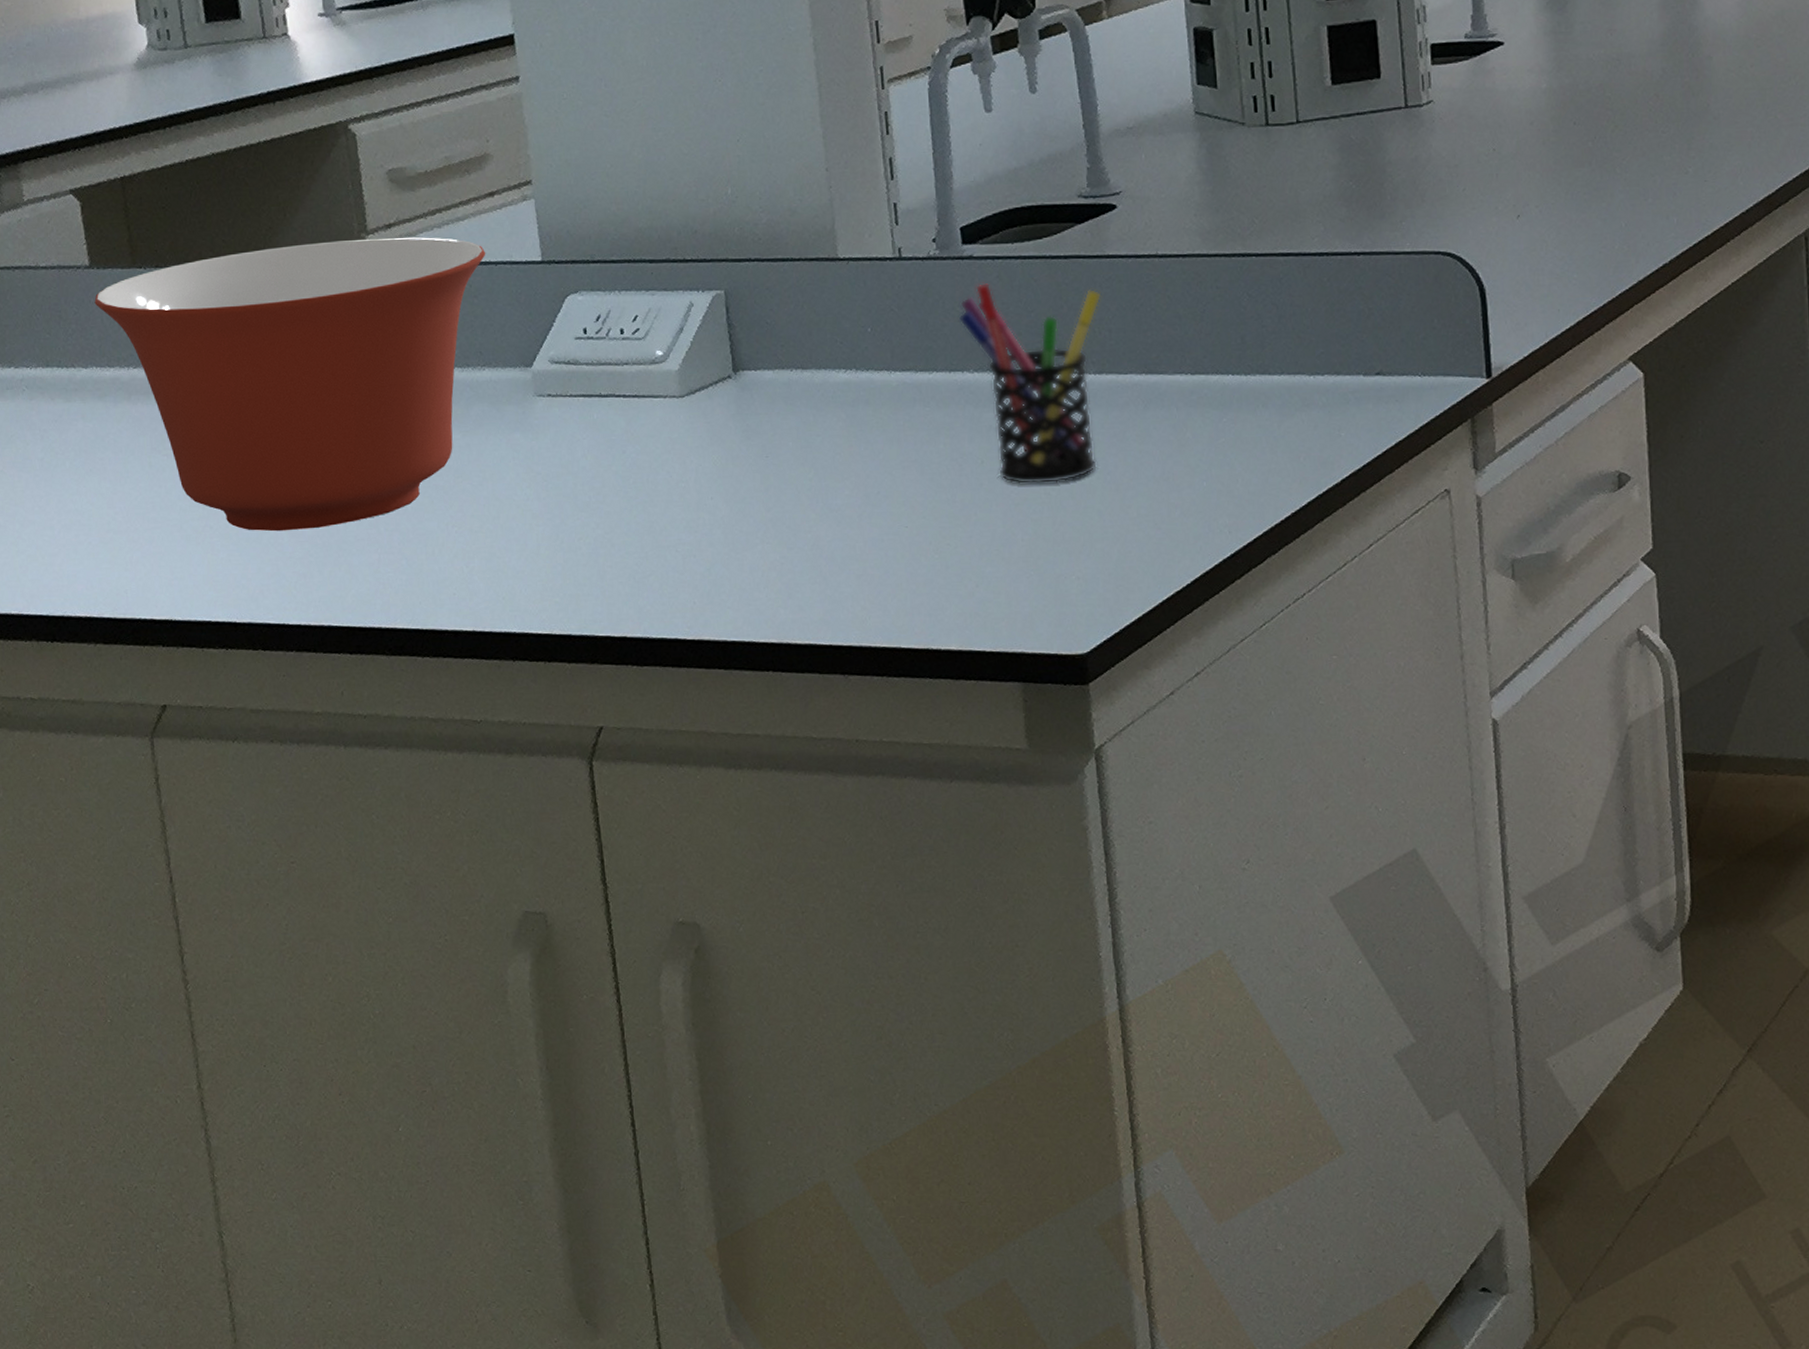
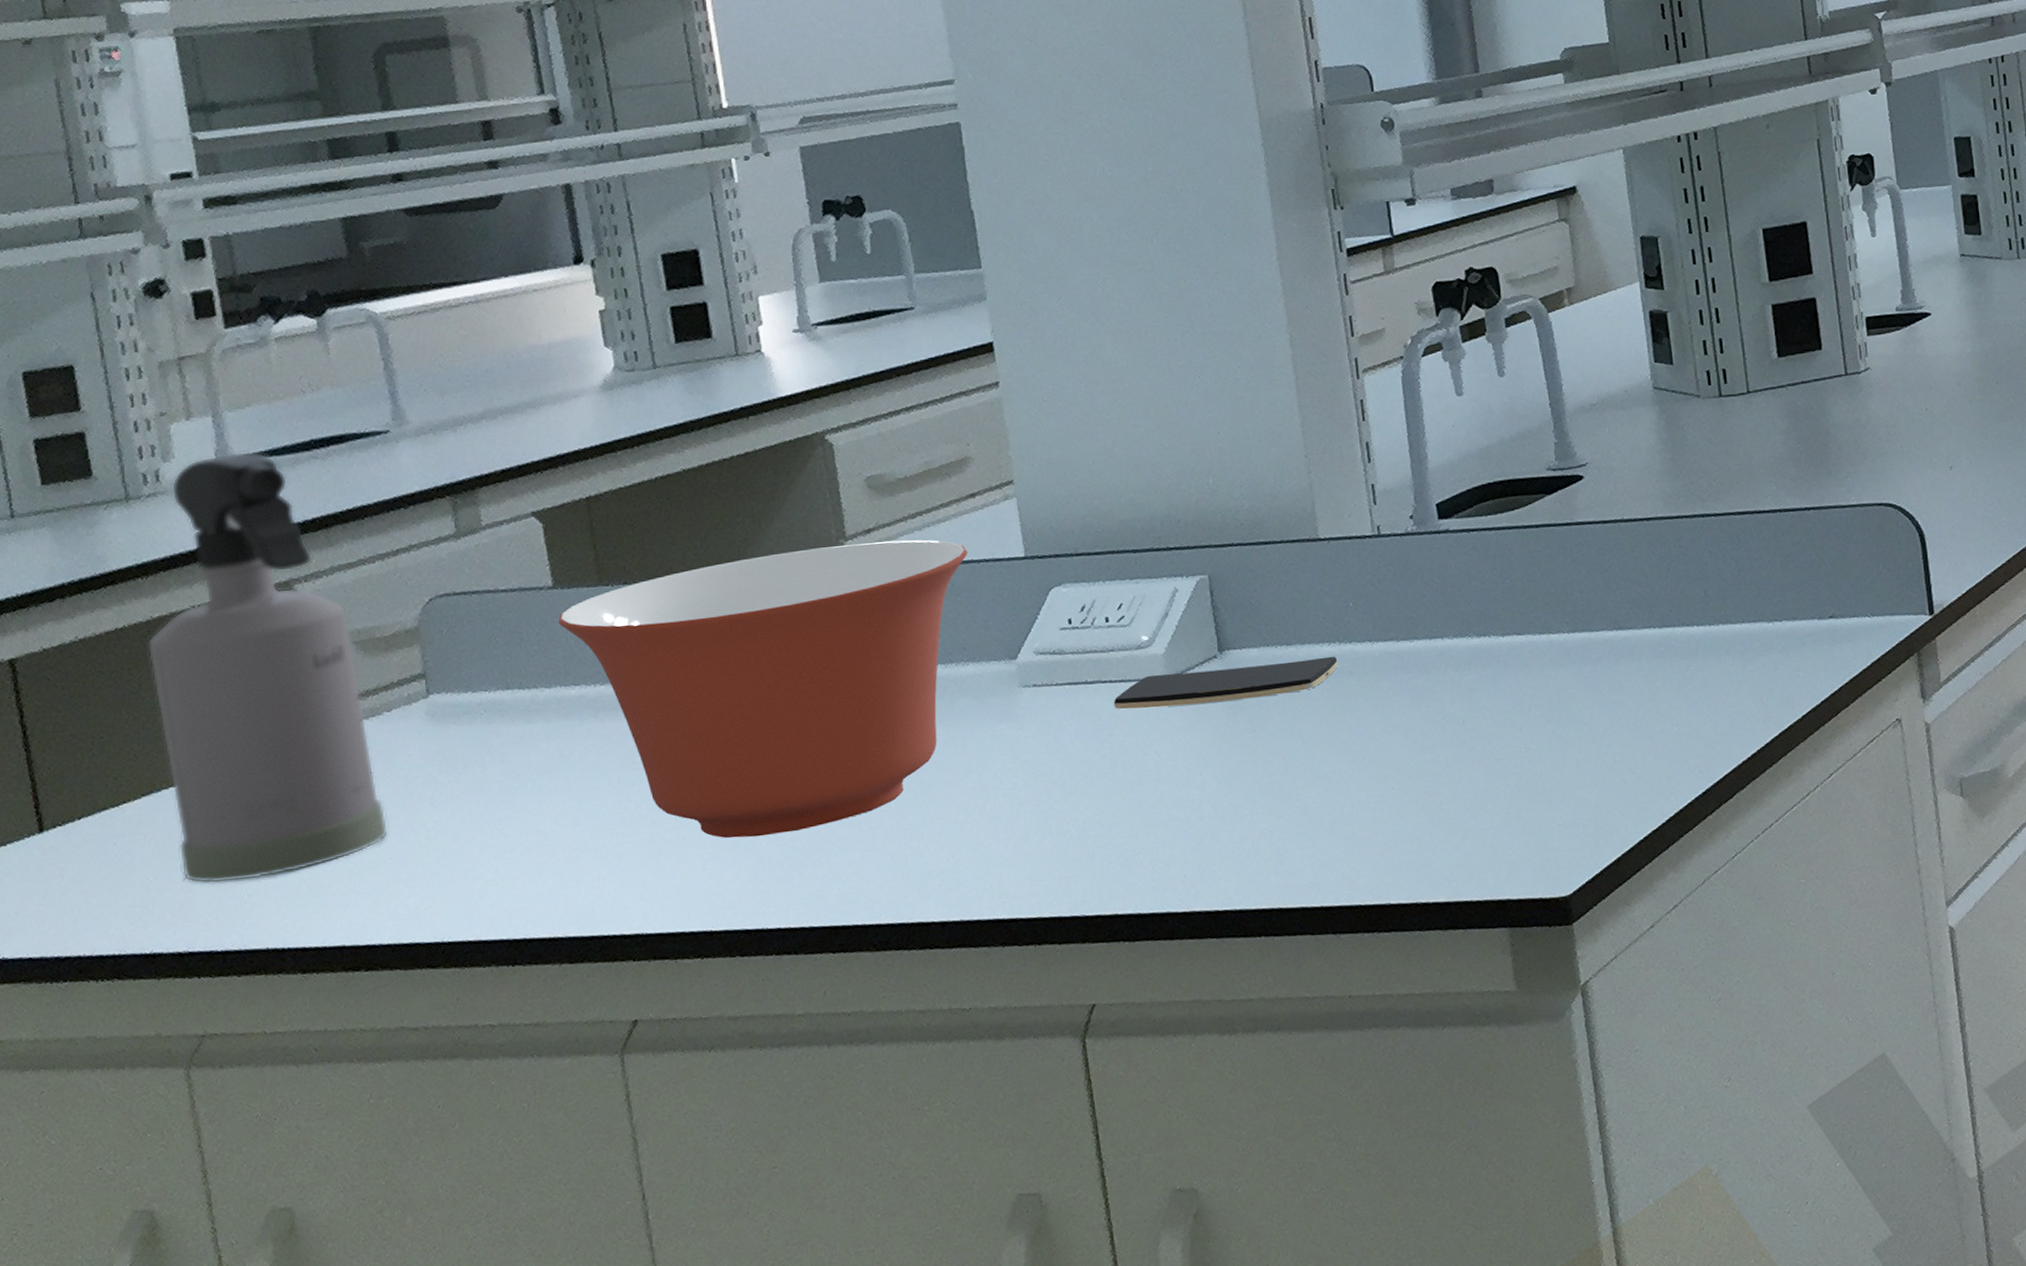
smartphone: none [626,383,854,427] -> present [1113,656,1338,710]
pen holder: present [958,282,1102,485] -> none [1437,553,1573,741]

